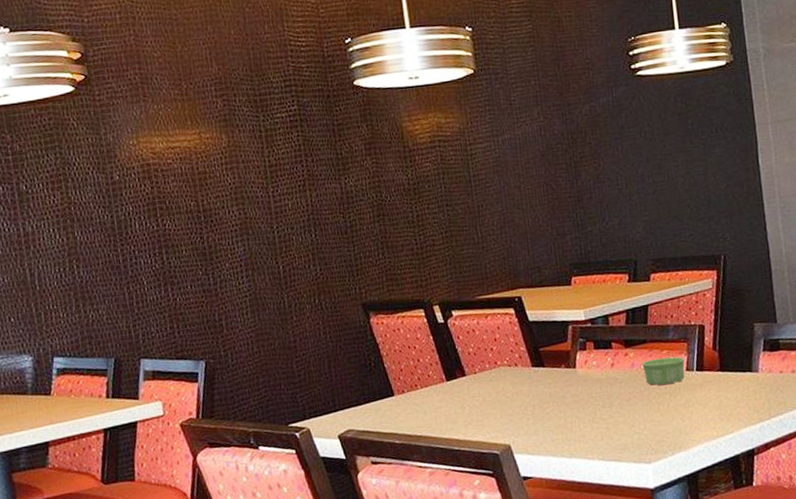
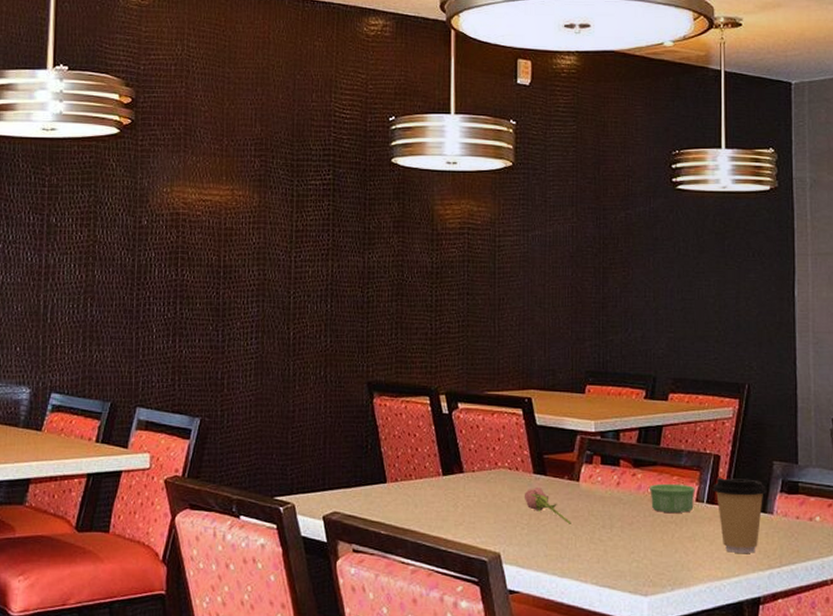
flower: none [525,378,573,409] -> present [524,486,571,524]
coffee cup: none [700,343,751,413] -> present [712,478,767,553]

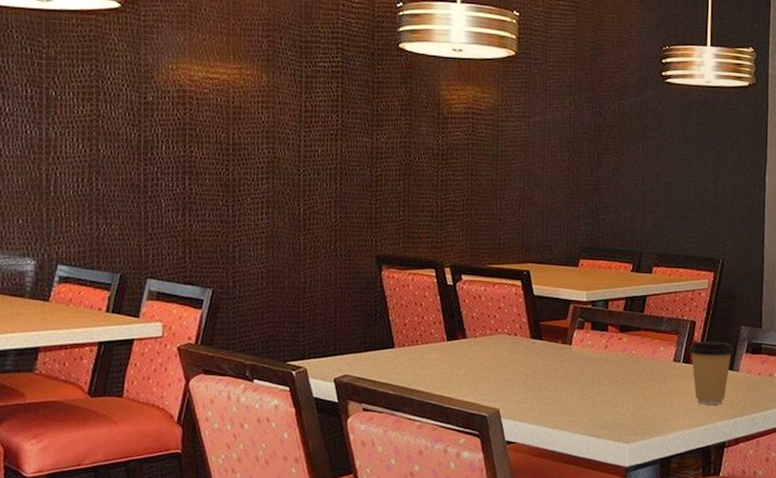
flower: present [524,486,571,524] -> none [521,350,564,383]
ramekin: present [650,483,695,513] -> none [634,346,673,371]

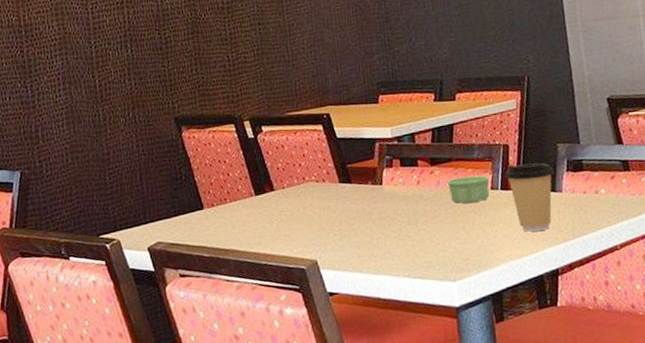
ramekin: none [634,346,673,371] -> present [447,175,490,203]

